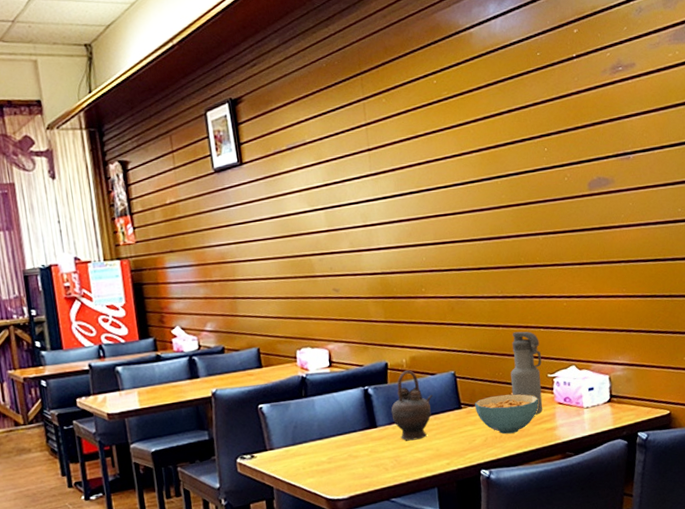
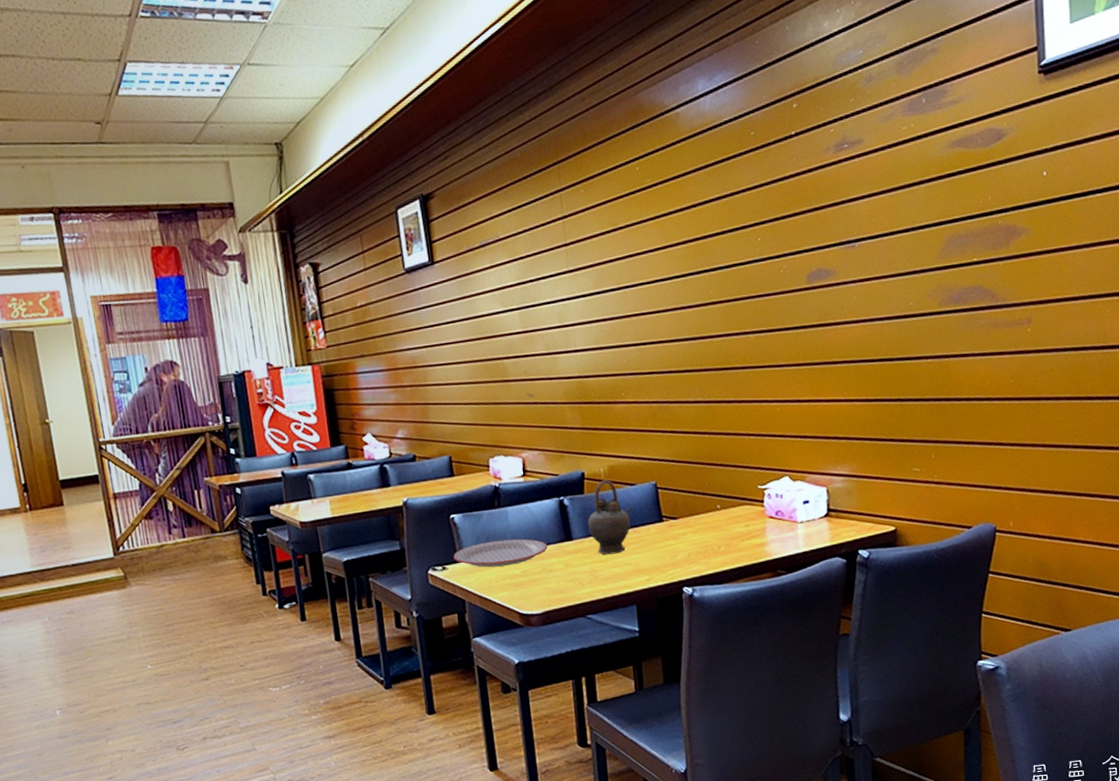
plate: none [261,426,353,455] -> present [453,538,548,568]
cereal bowl: present [474,394,539,434] -> none [677,506,748,550]
water bottle: present [511,331,543,415] -> none [717,439,752,529]

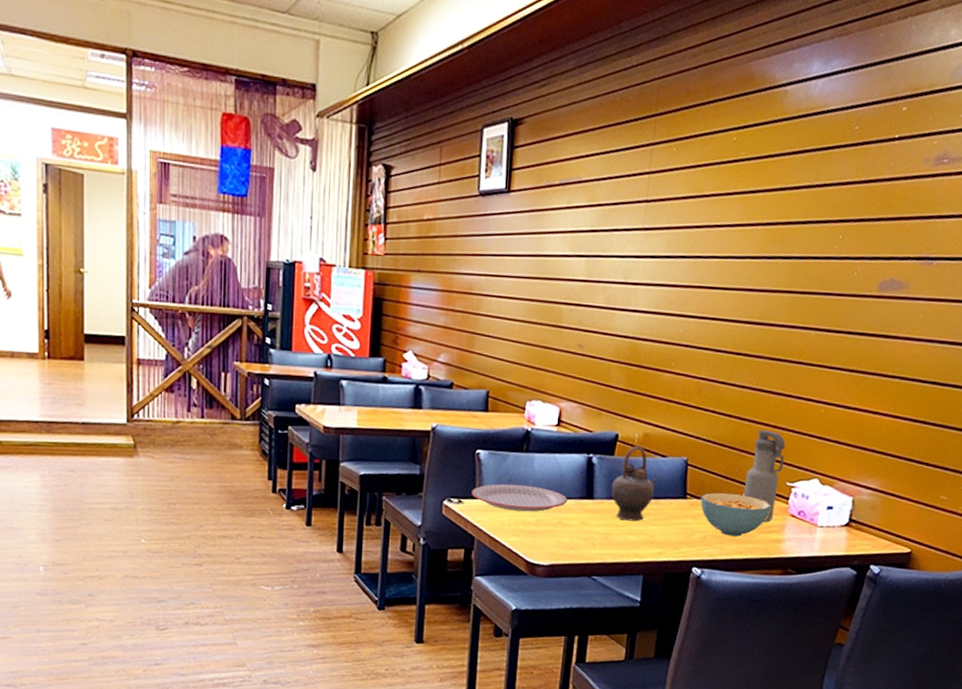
cereal bowl: none [677,506,748,550] -> present [700,492,771,537]
water bottle: none [717,439,752,529] -> present [743,429,786,522]

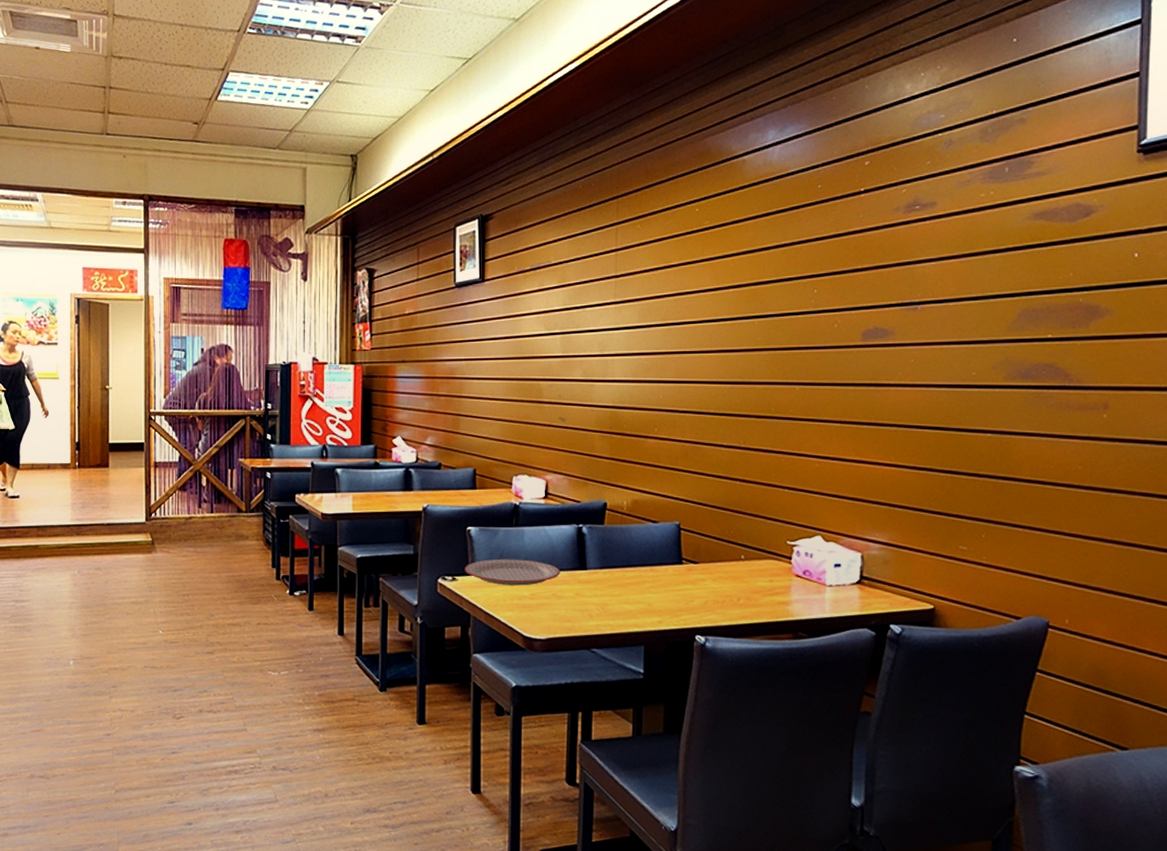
teapot: present [611,446,659,522] -> none [604,514,651,590]
cereal bowl: present [700,492,771,537] -> none [697,555,773,601]
water bottle: present [743,429,786,522] -> none [742,489,782,584]

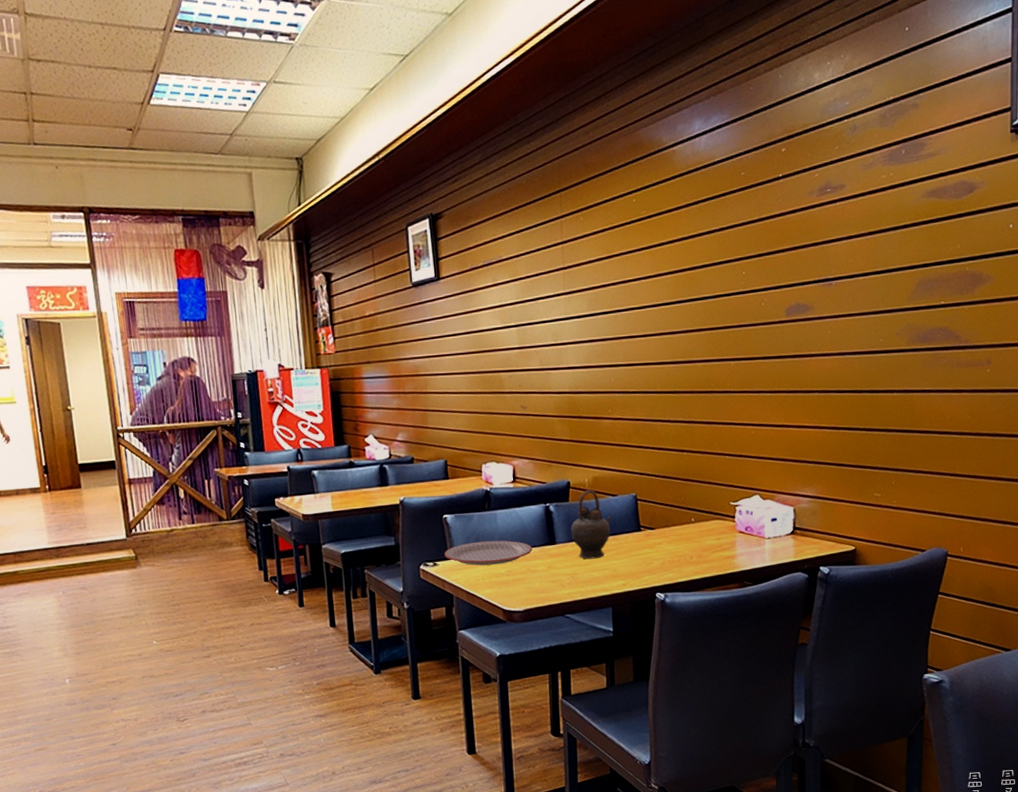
teapot: none [604,514,651,590] -> present [570,490,613,559]

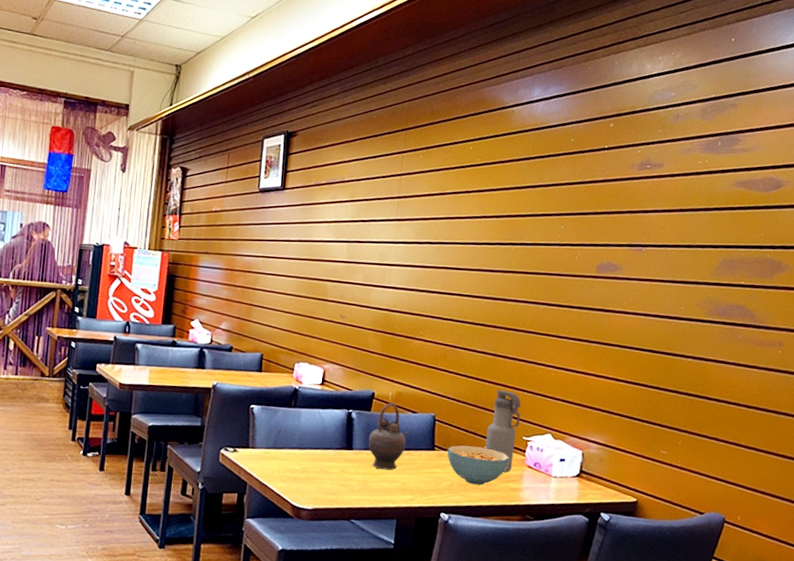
plate: present [444,540,533,566] -> none [245,435,330,461]
cereal bowl: none [653,520,720,559] -> present [447,445,510,485]
water bottle: none [692,457,725,542] -> present [485,390,521,473]

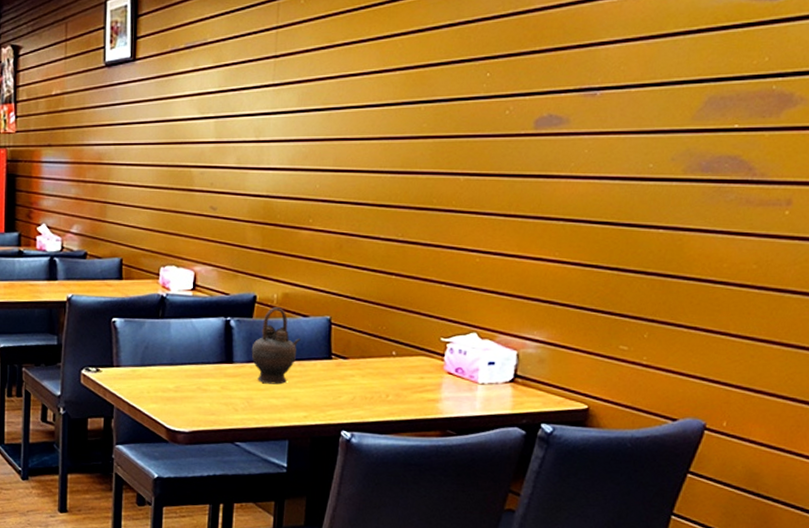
cereal bowl: present [447,445,510,485] -> none [347,351,425,397]
water bottle: present [485,390,521,473] -> none [393,283,438,381]

